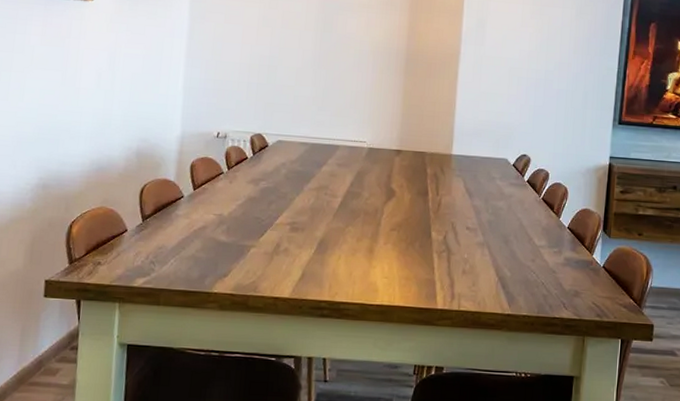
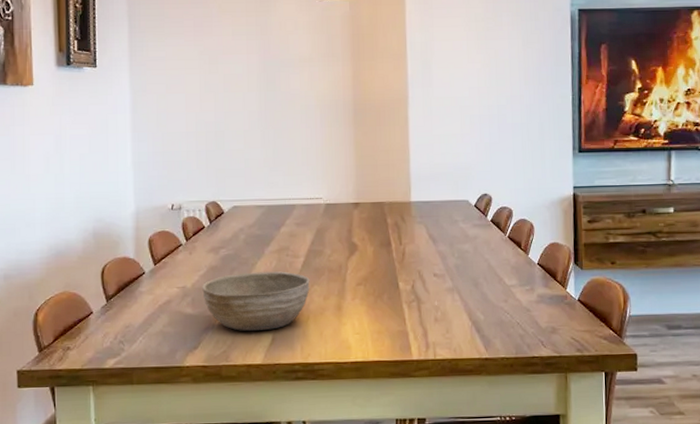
bowl: none [238,207,345,266] -> present [202,271,310,332]

